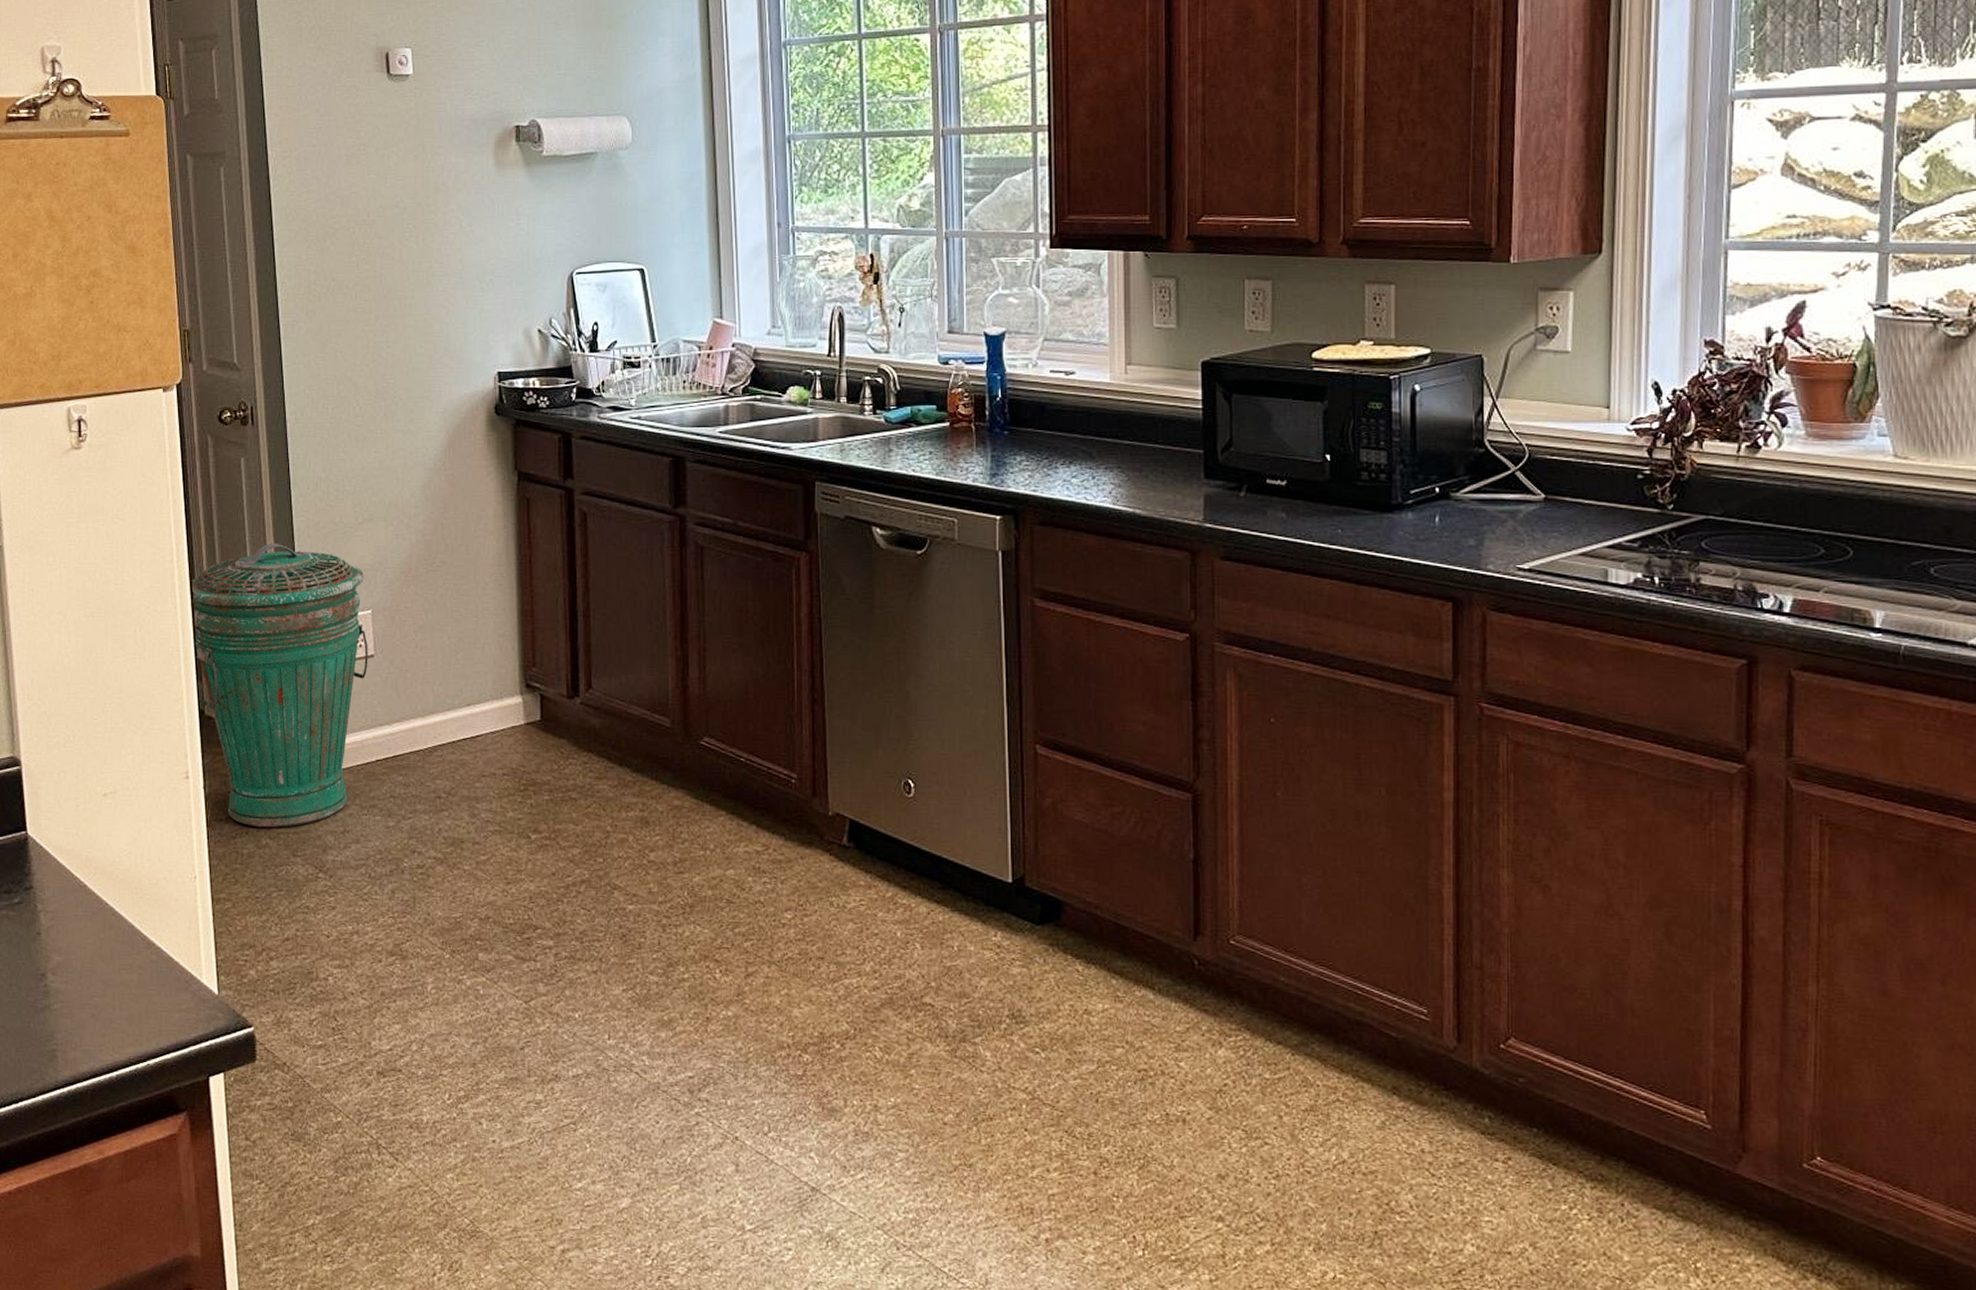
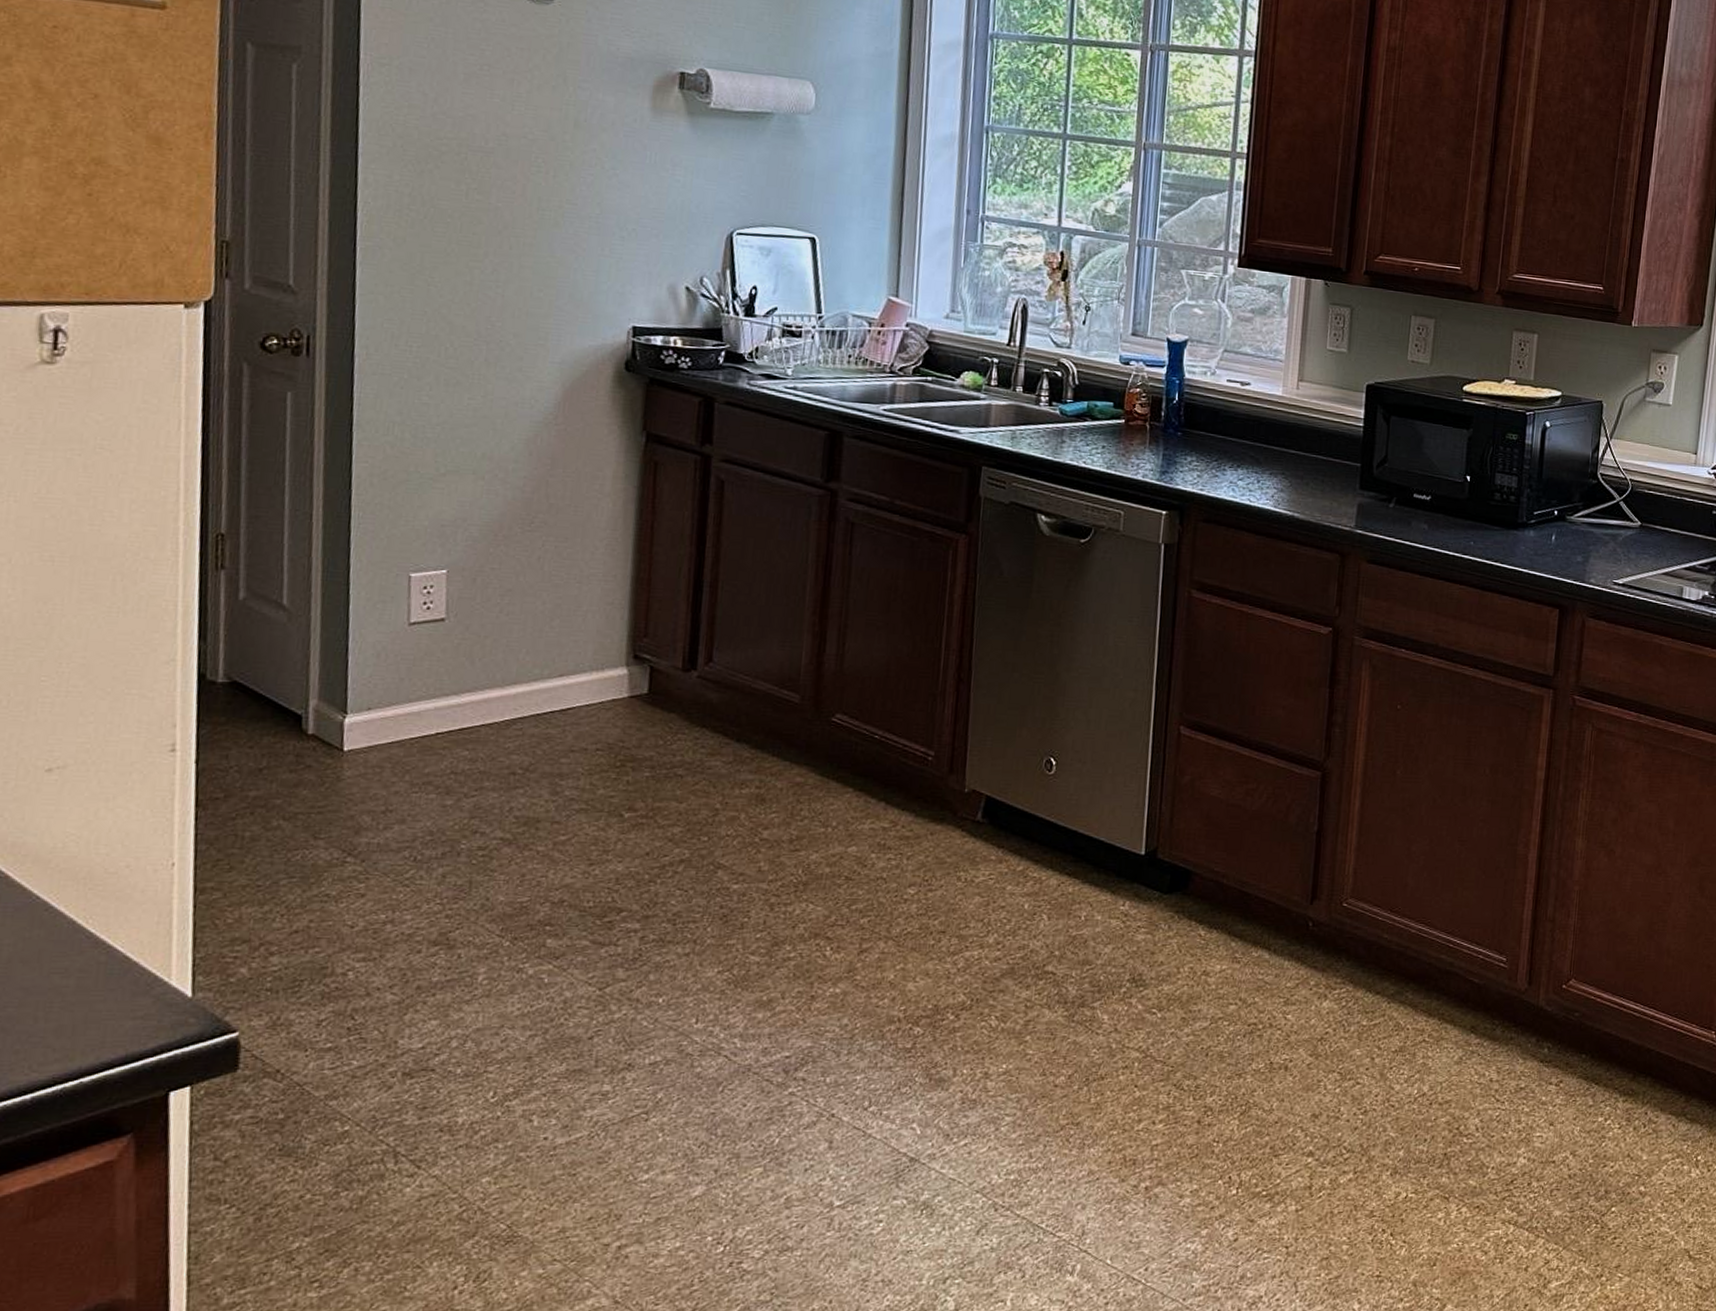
trash can: present [190,543,368,828] -> none [197,489,440,808]

